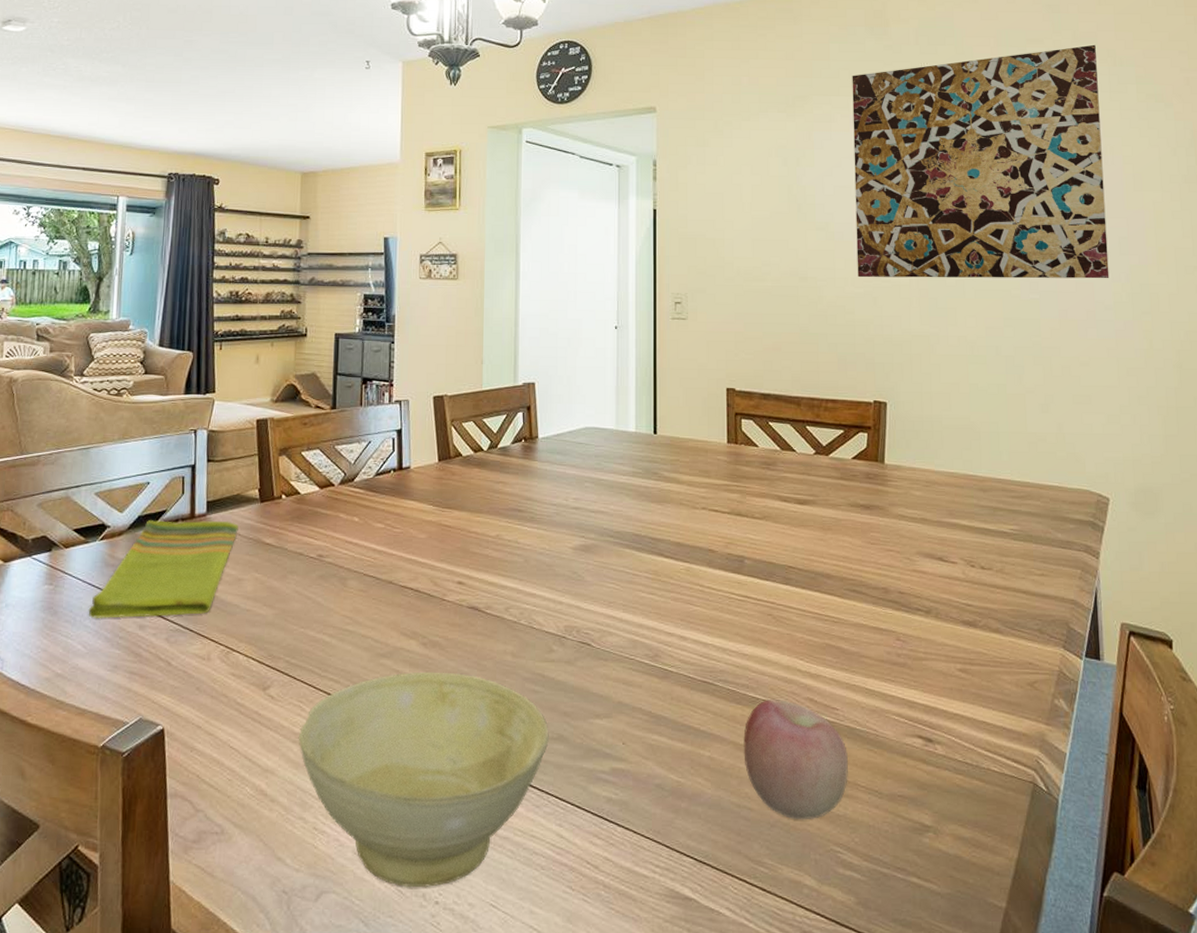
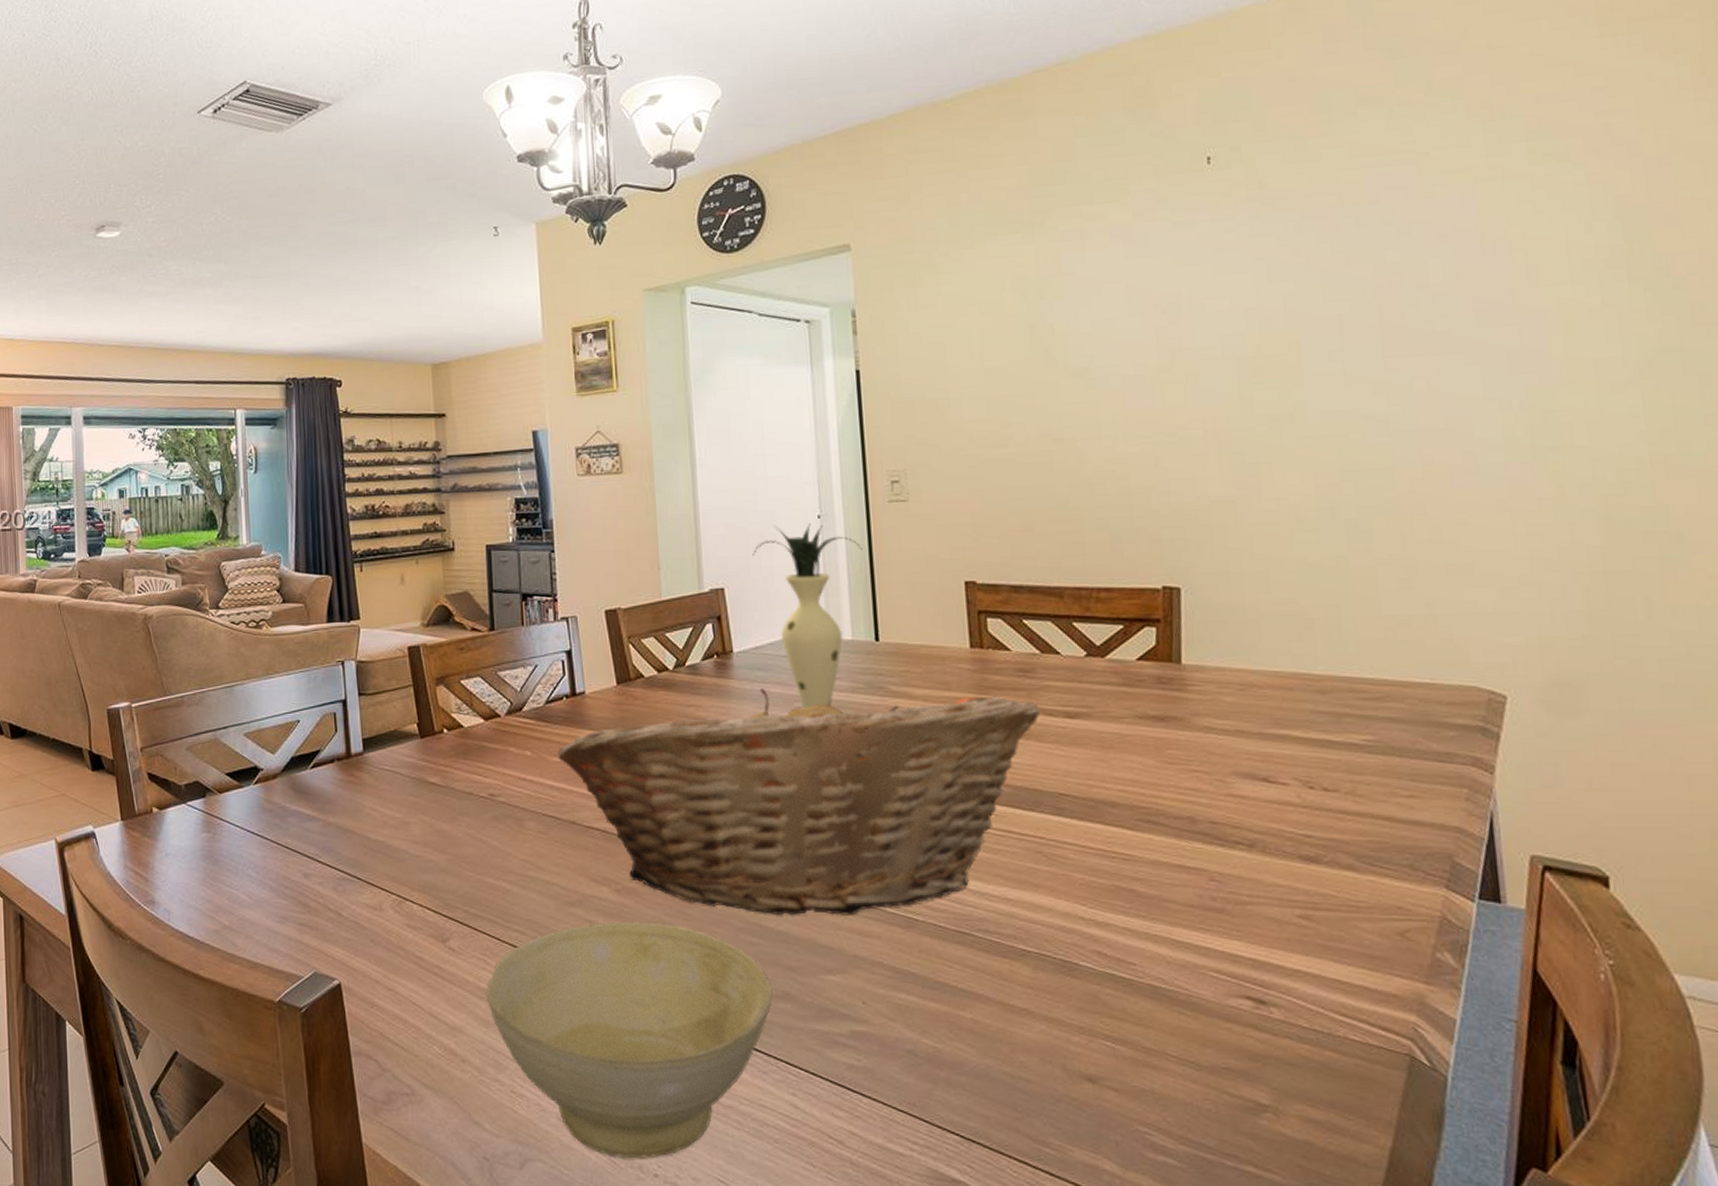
dish towel: present [88,520,239,618] -> none [250,759,399,867]
fruit basket: none [382,469,778,667] -> present [558,688,1041,915]
vase: none [560,332,649,488] -> present [752,523,863,708]
apple: present [743,700,848,820] -> none [1014,953,1154,1095]
wall art: present [852,44,1110,279] -> none [1108,94,1495,433]

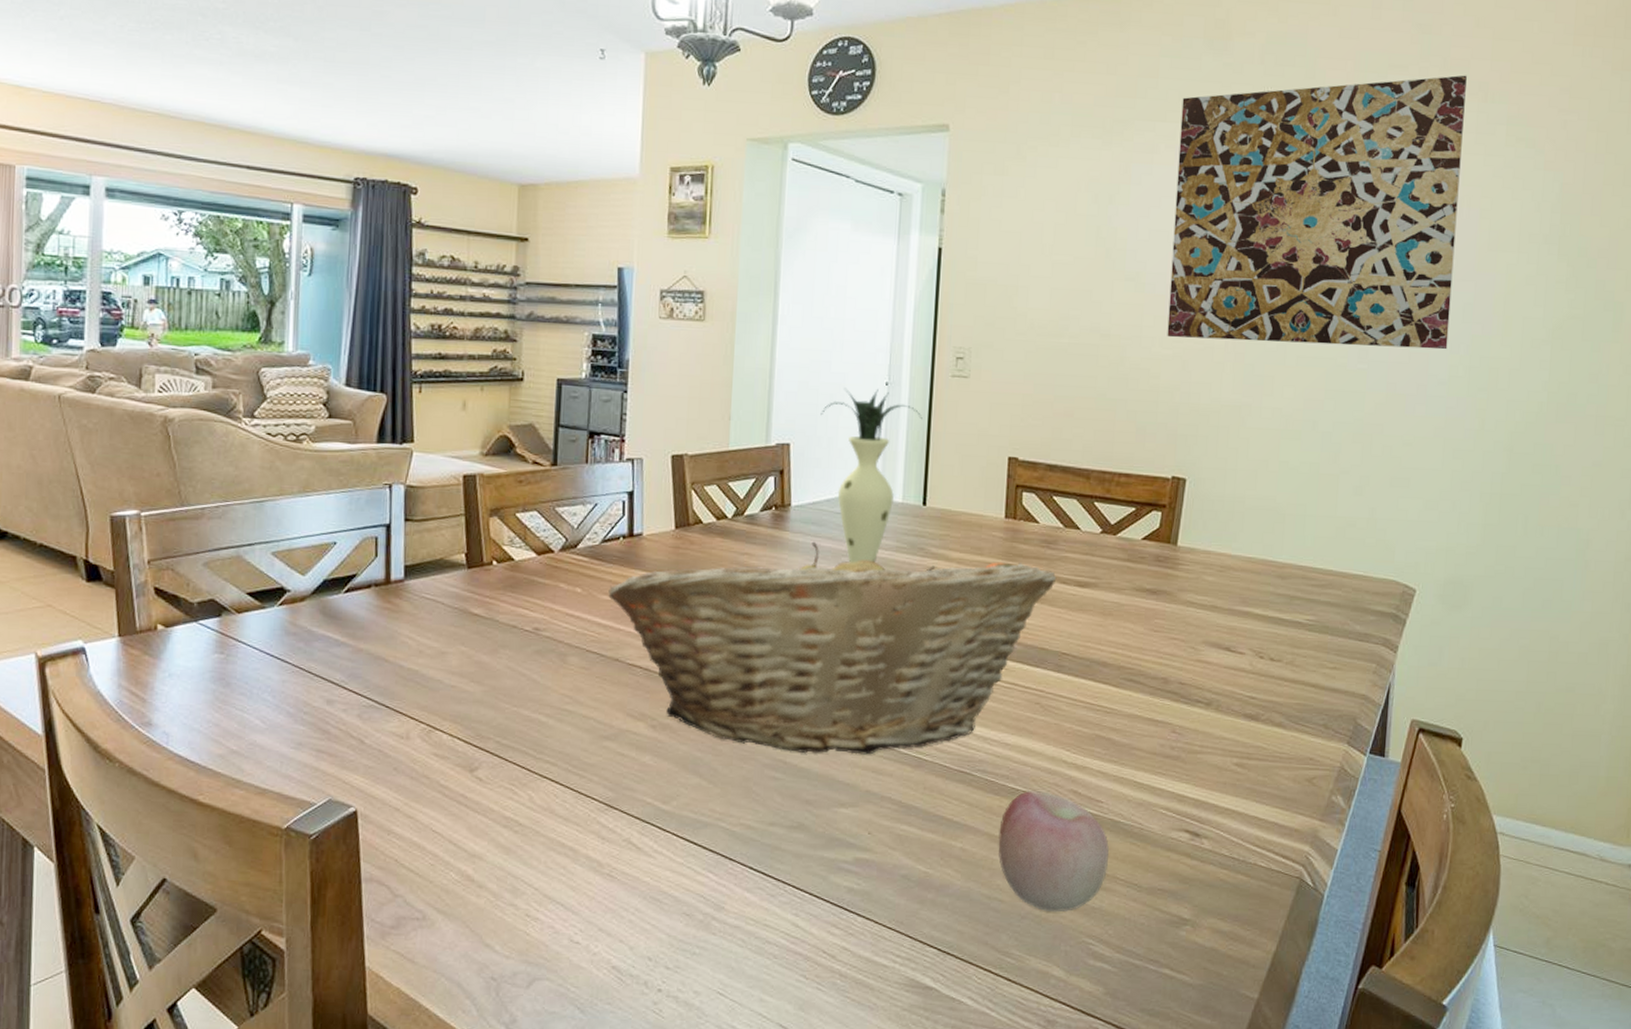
bowl: present [485,921,773,1158] -> none [509,755,789,975]
apple: none [1014,953,1154,1095] -> present [998,791,1109,912]
wall art: none [1108,94,1495,433] -> present [1167,75,1467,350]

